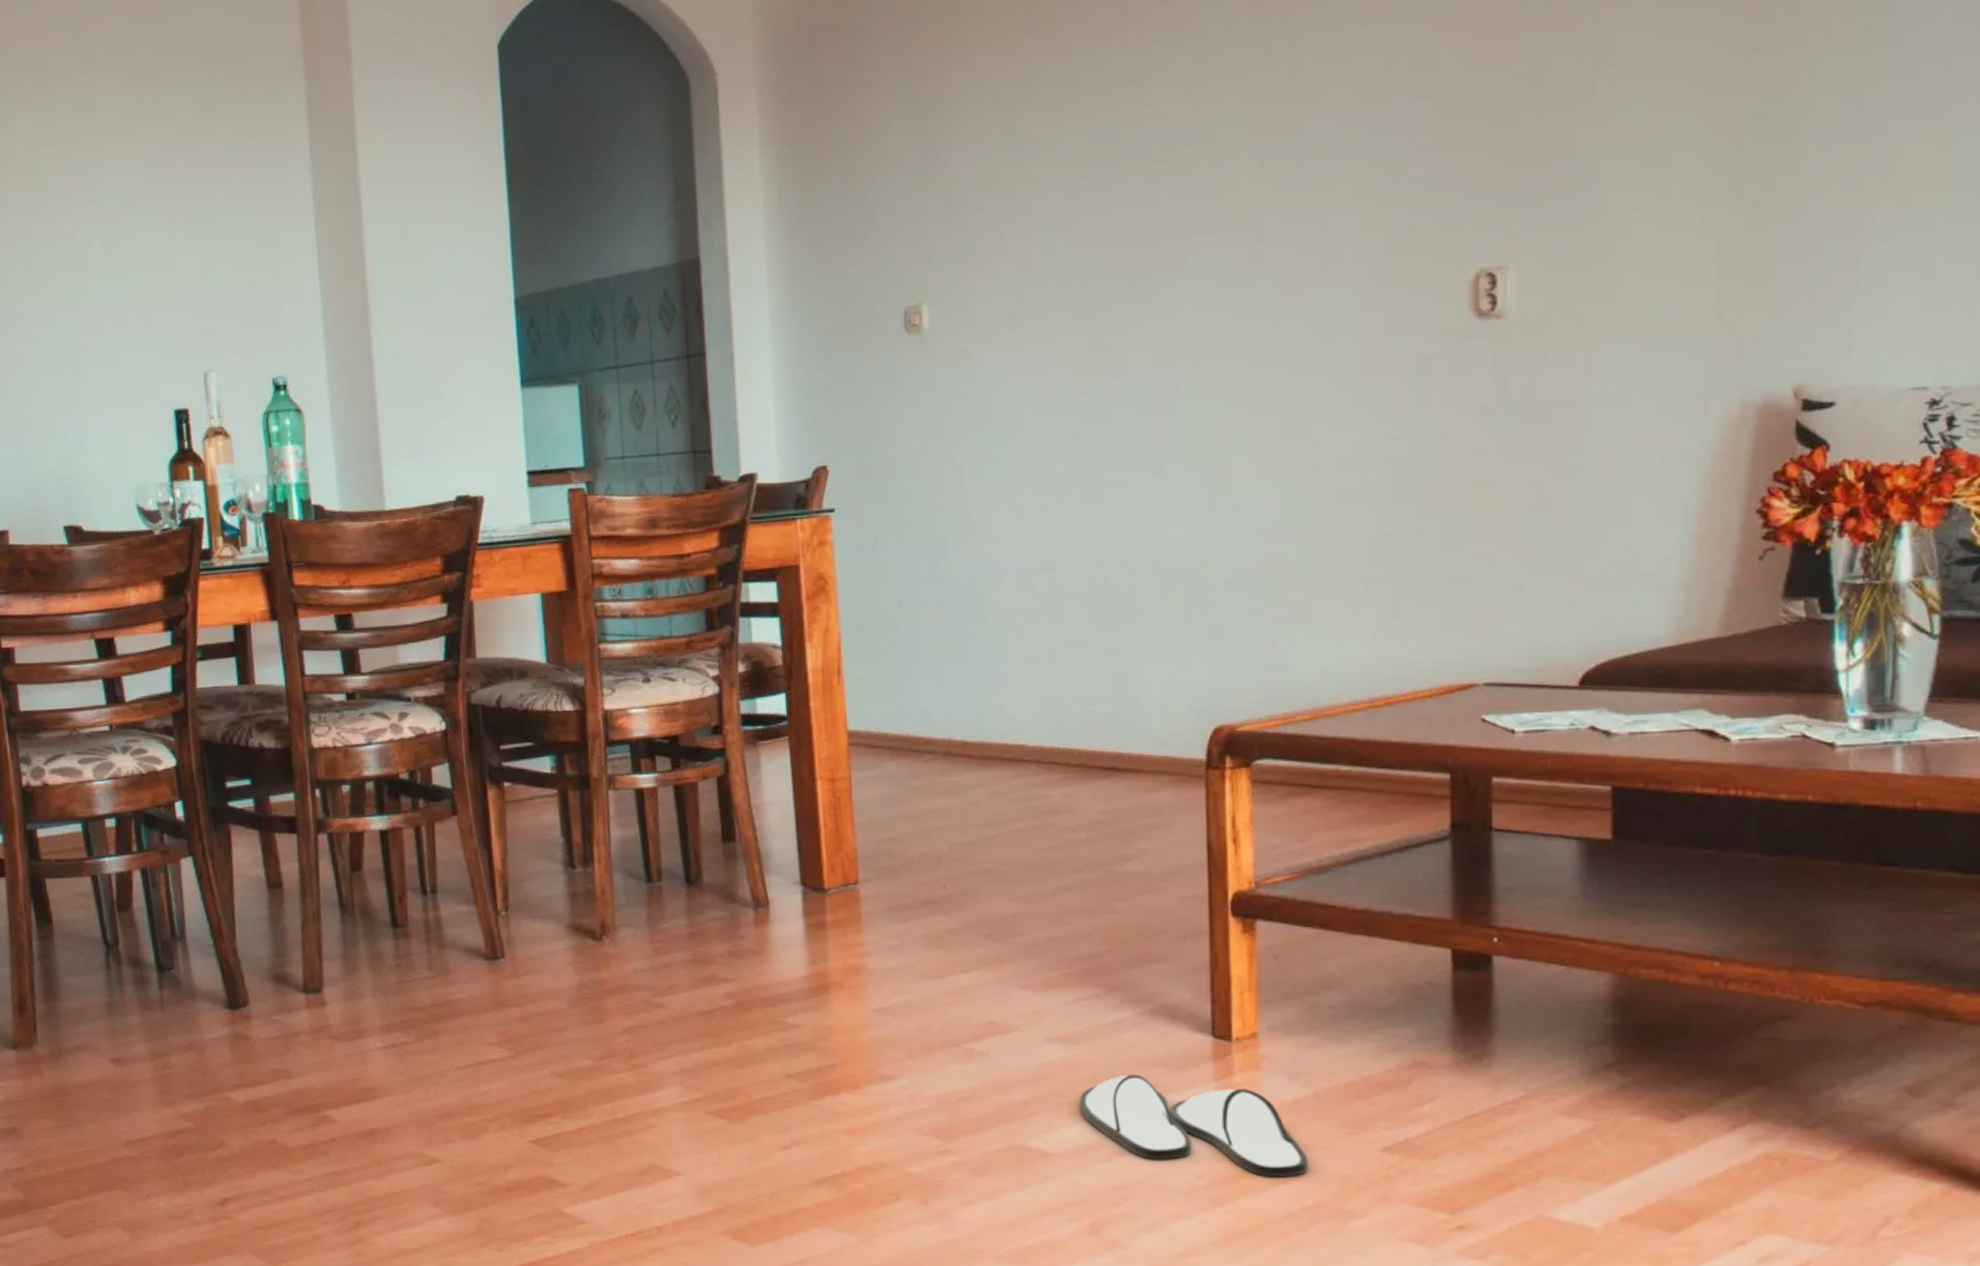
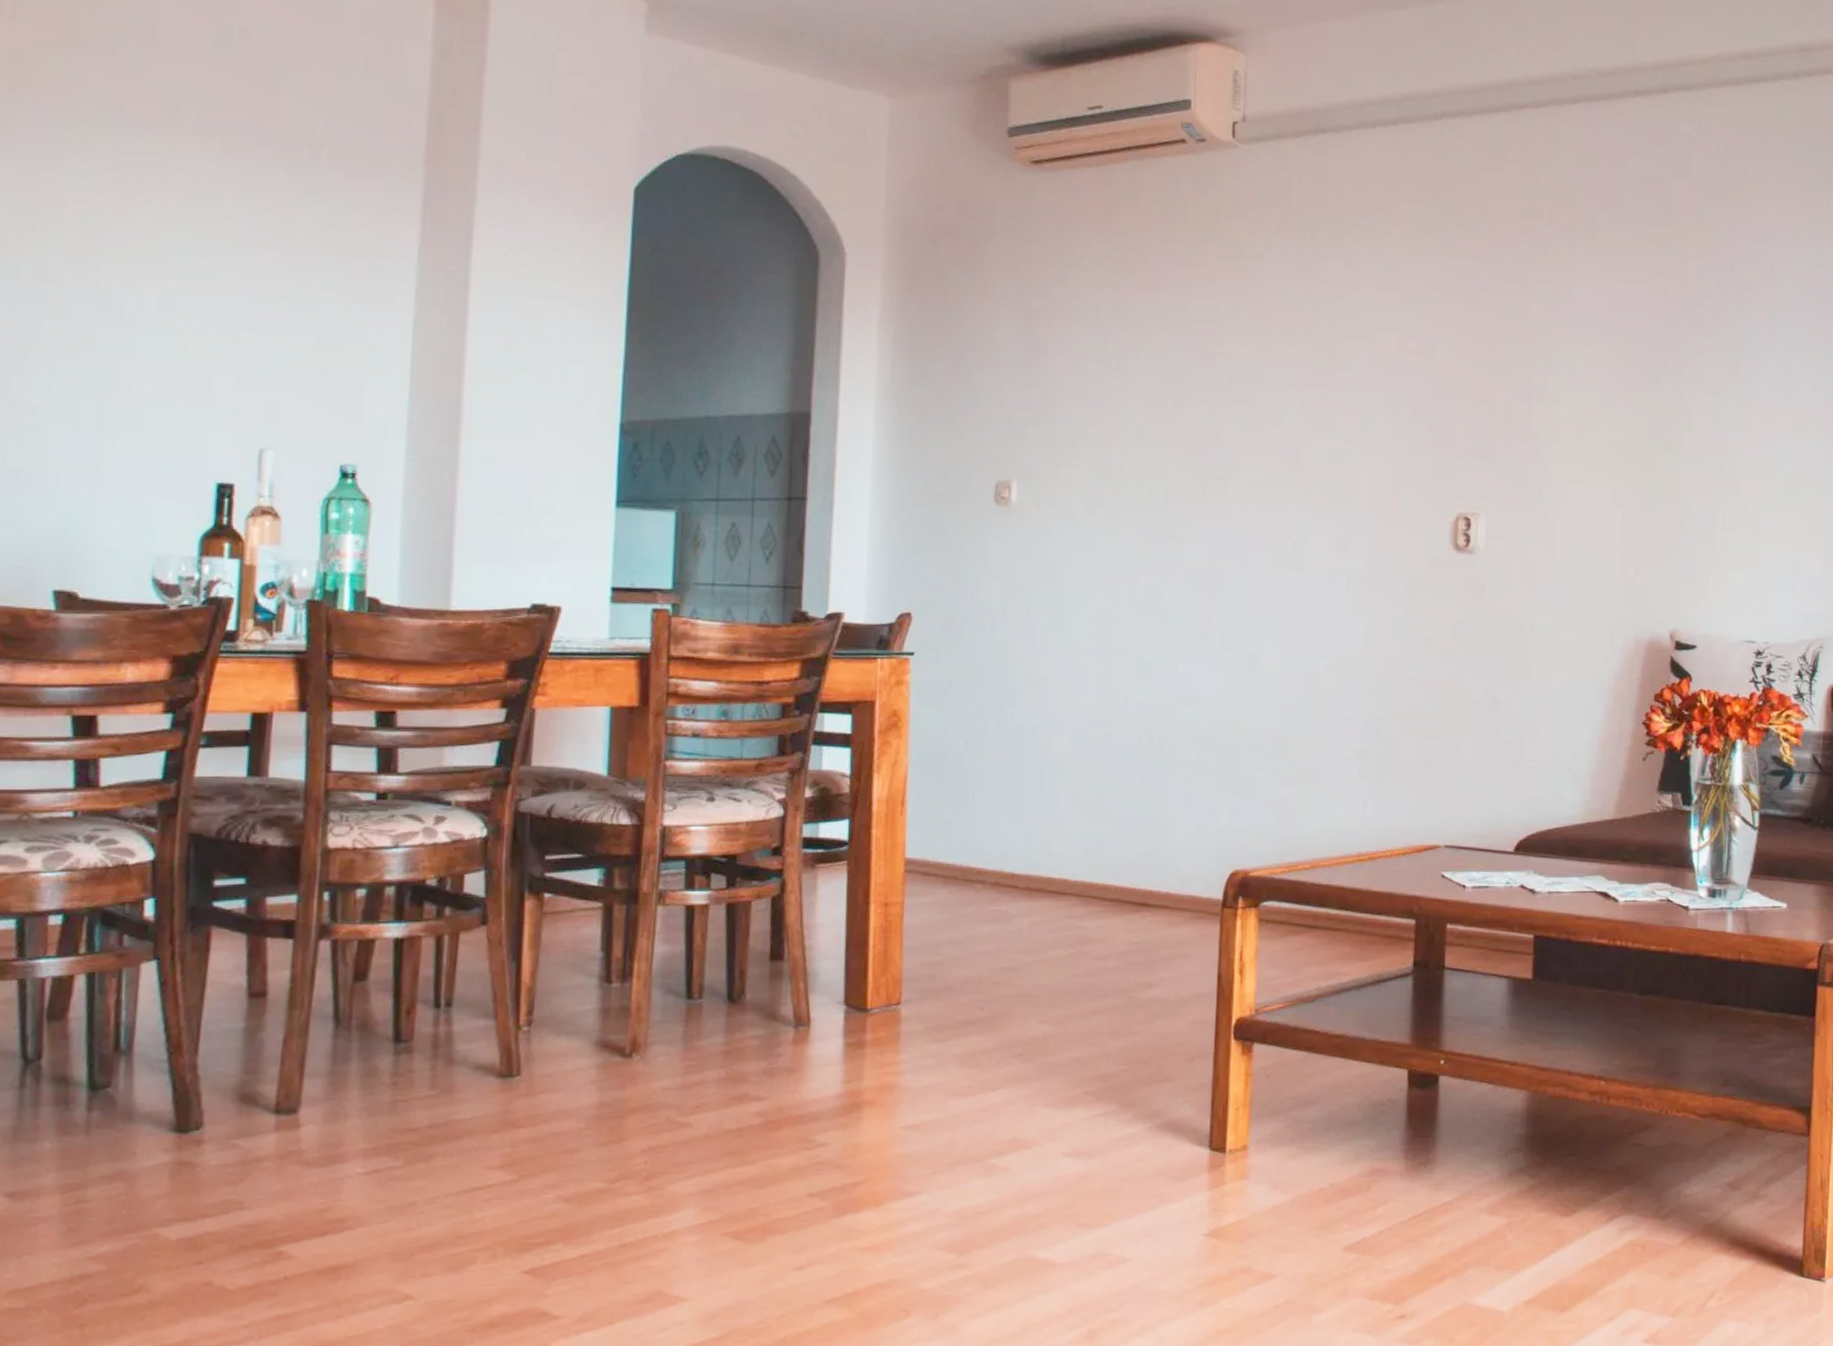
slippers: present [1078,1074,1308,1177] -> none [1087,1185,1282,1278]

